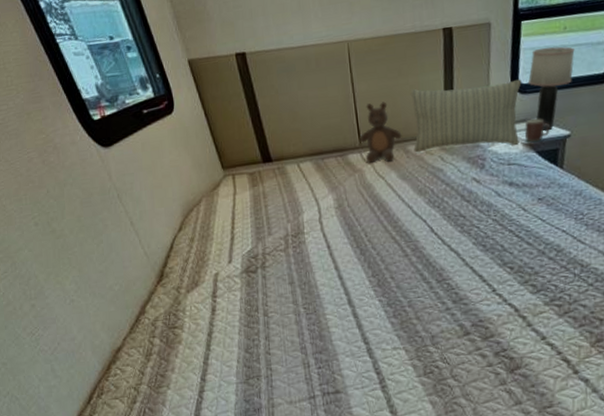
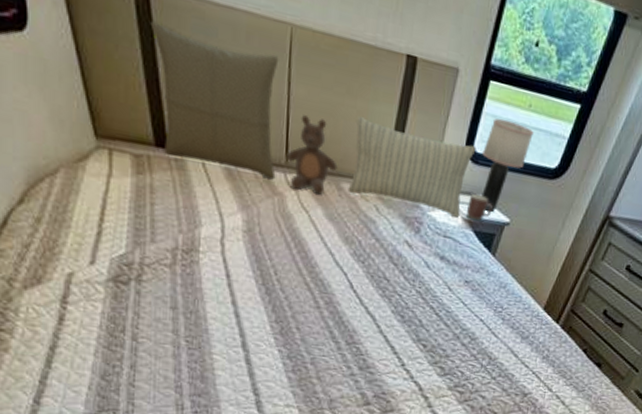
pillow: none [249,67,354,167] -> present [150,21,279,180]

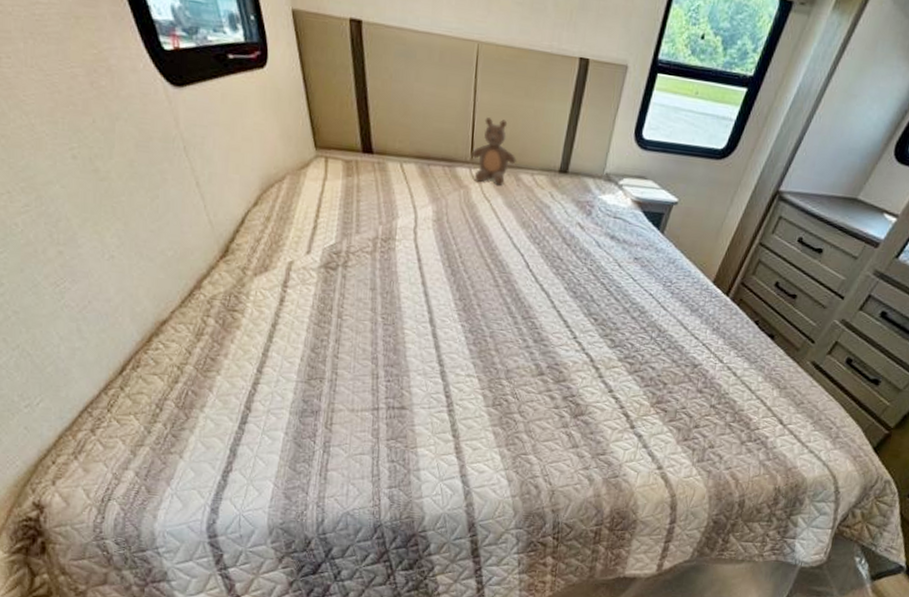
pillow: present [150,21,279,180] -> none [362,50,467,175]
pillow: present [348,116,476,217] -> none [525,115,645,199]
mug: present [467,194,493,221] -> none [636,177,661,202]
table lamp: present [481,118,534,212] -> none [650,107,701,193]

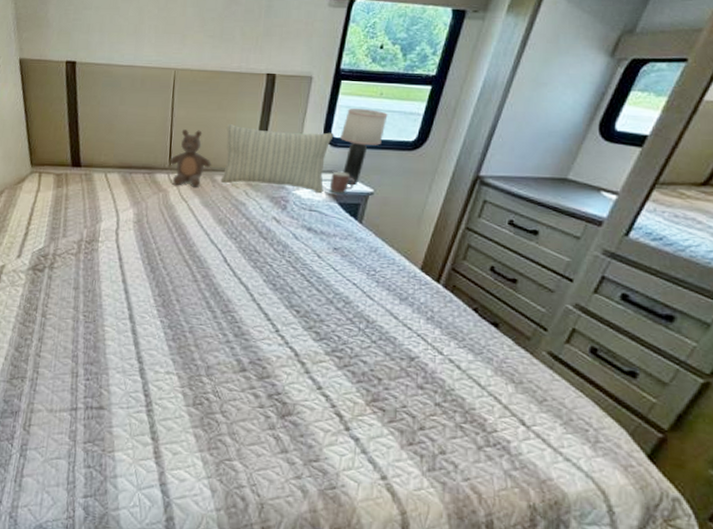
pillow: none [525,115,645,199] -> present [220,124,334,193]
mug: none [636,177,661,202] -> present [330,172,355,194]
table lamp: none [650,107,701,193] -> present [339,109,388,185]

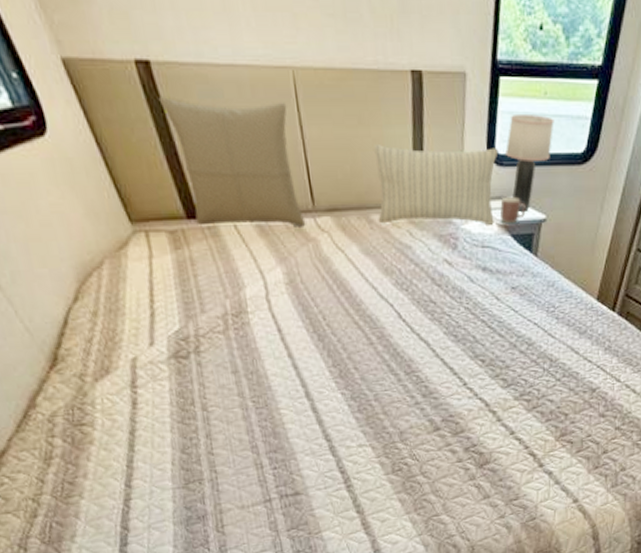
pillow: none [75,84,165,180] -> present [158,97,306,227]
teddy bear: present [170,129,212,187] -> none [312,155,364,232]

